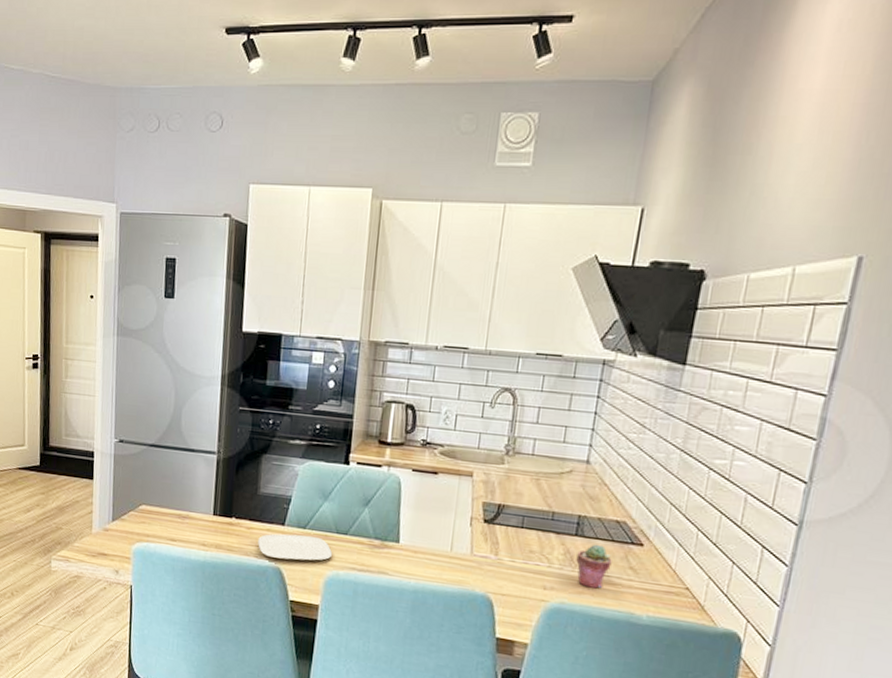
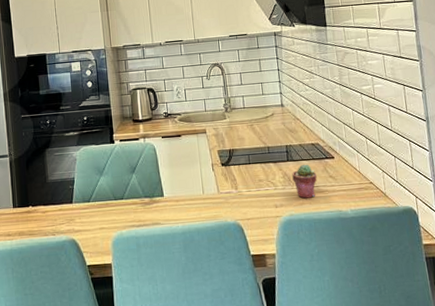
plate: present [258,533,333,562] -> none [53,206,115,233]

